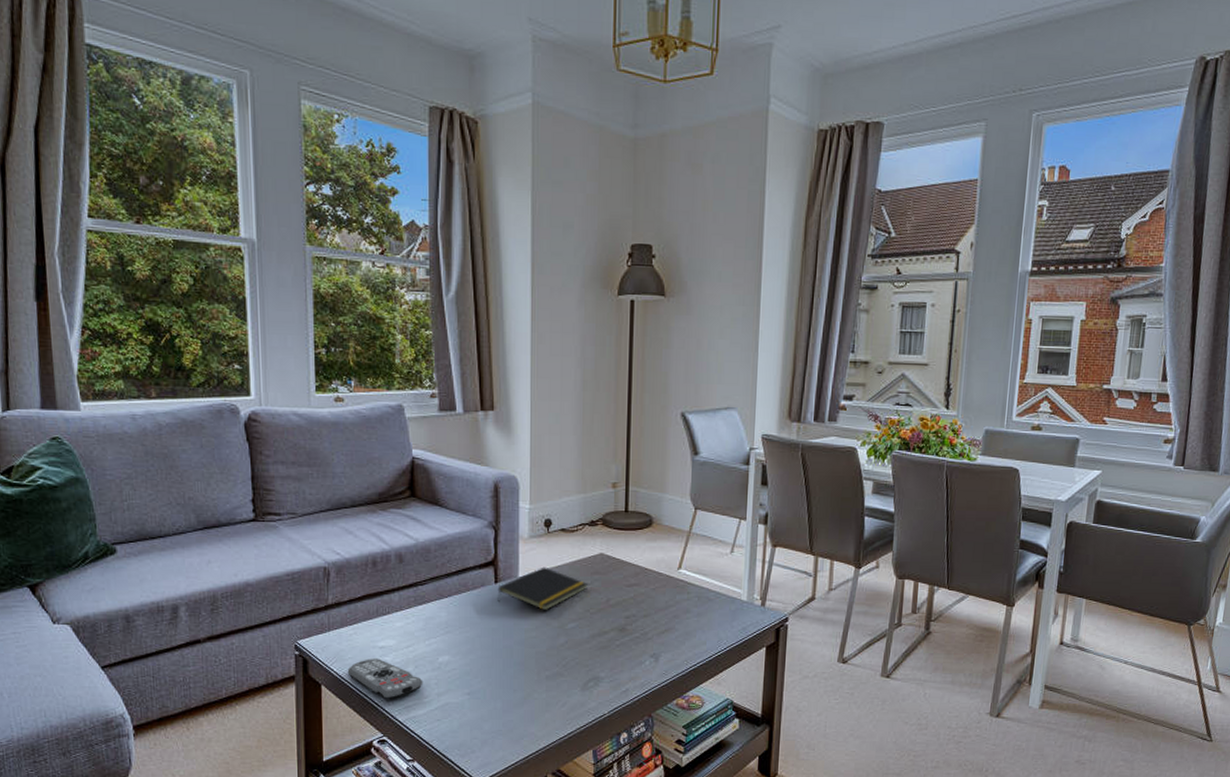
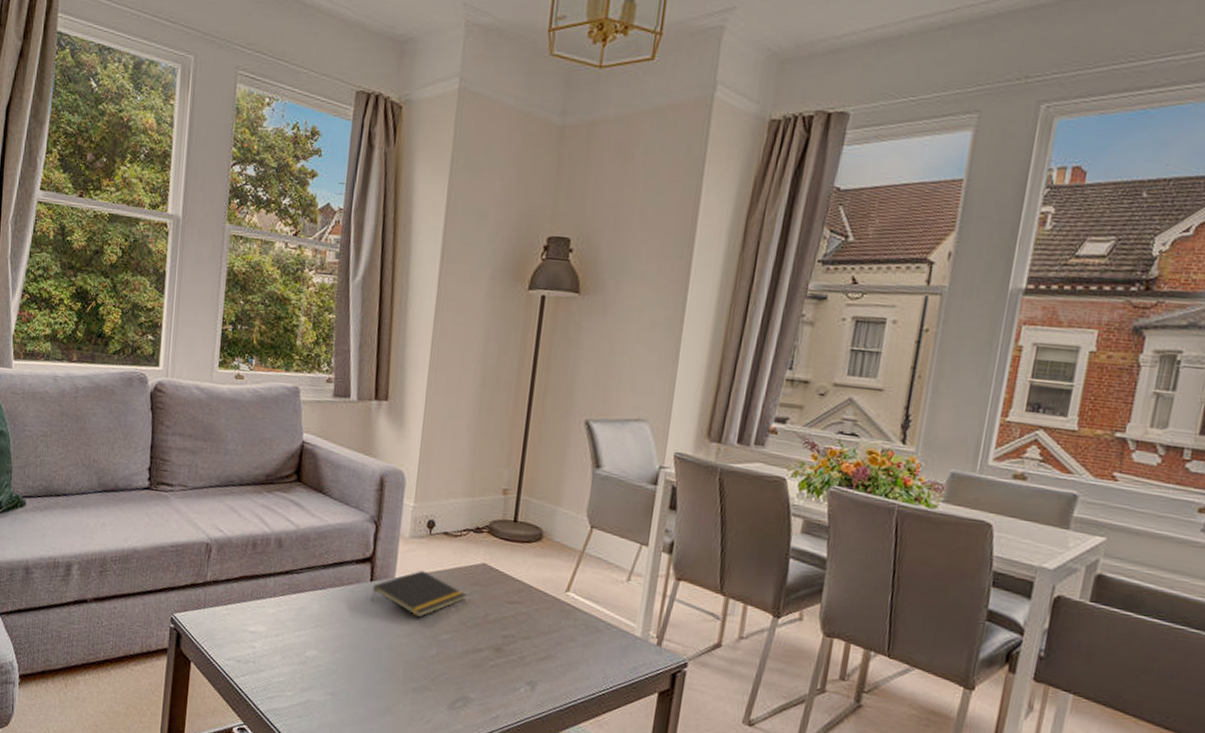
remote control: present [347,659,423,700] -> none [216,642,289,688]

